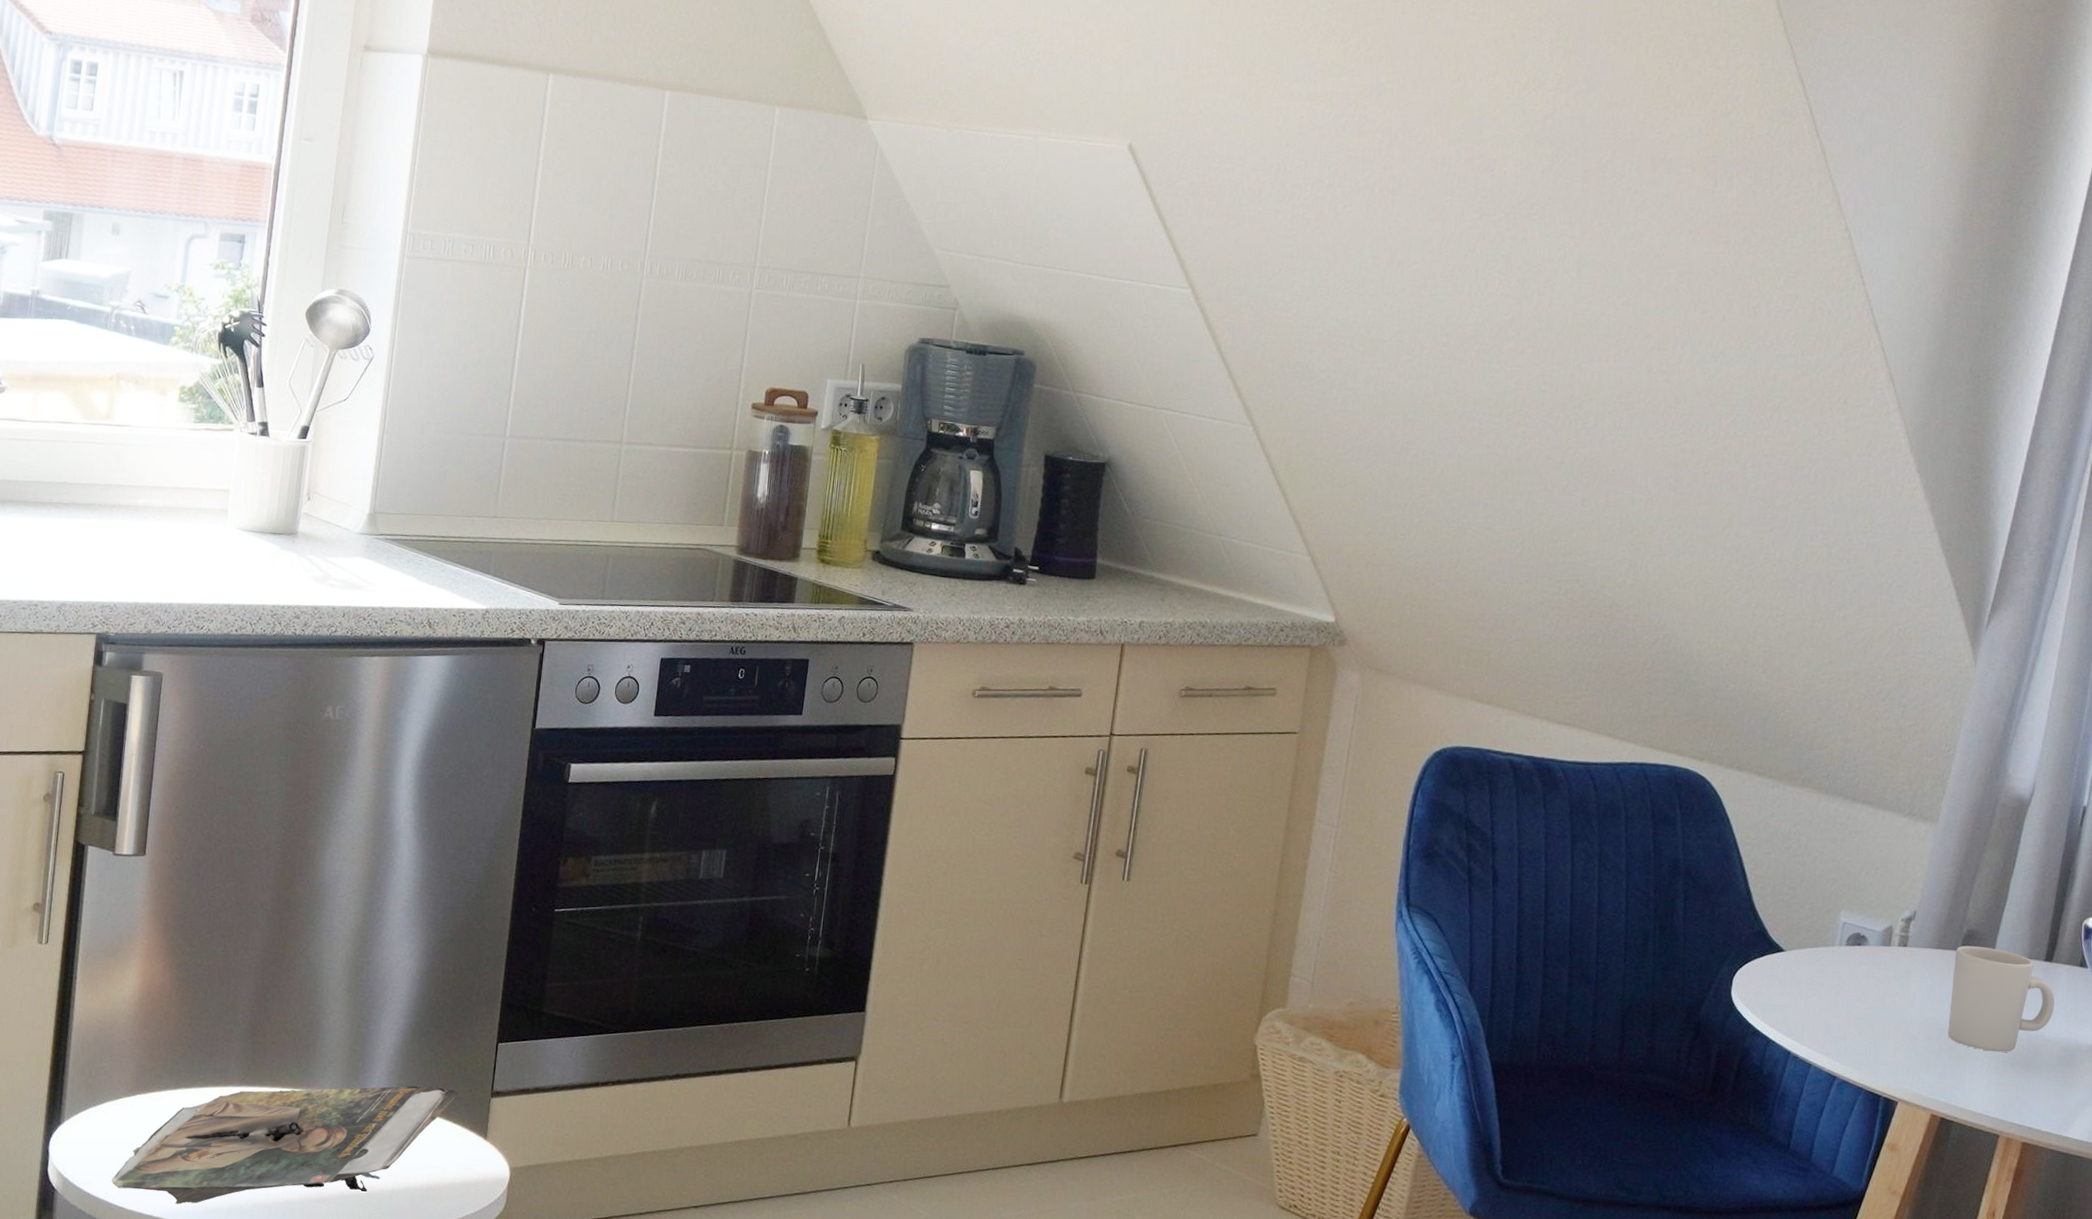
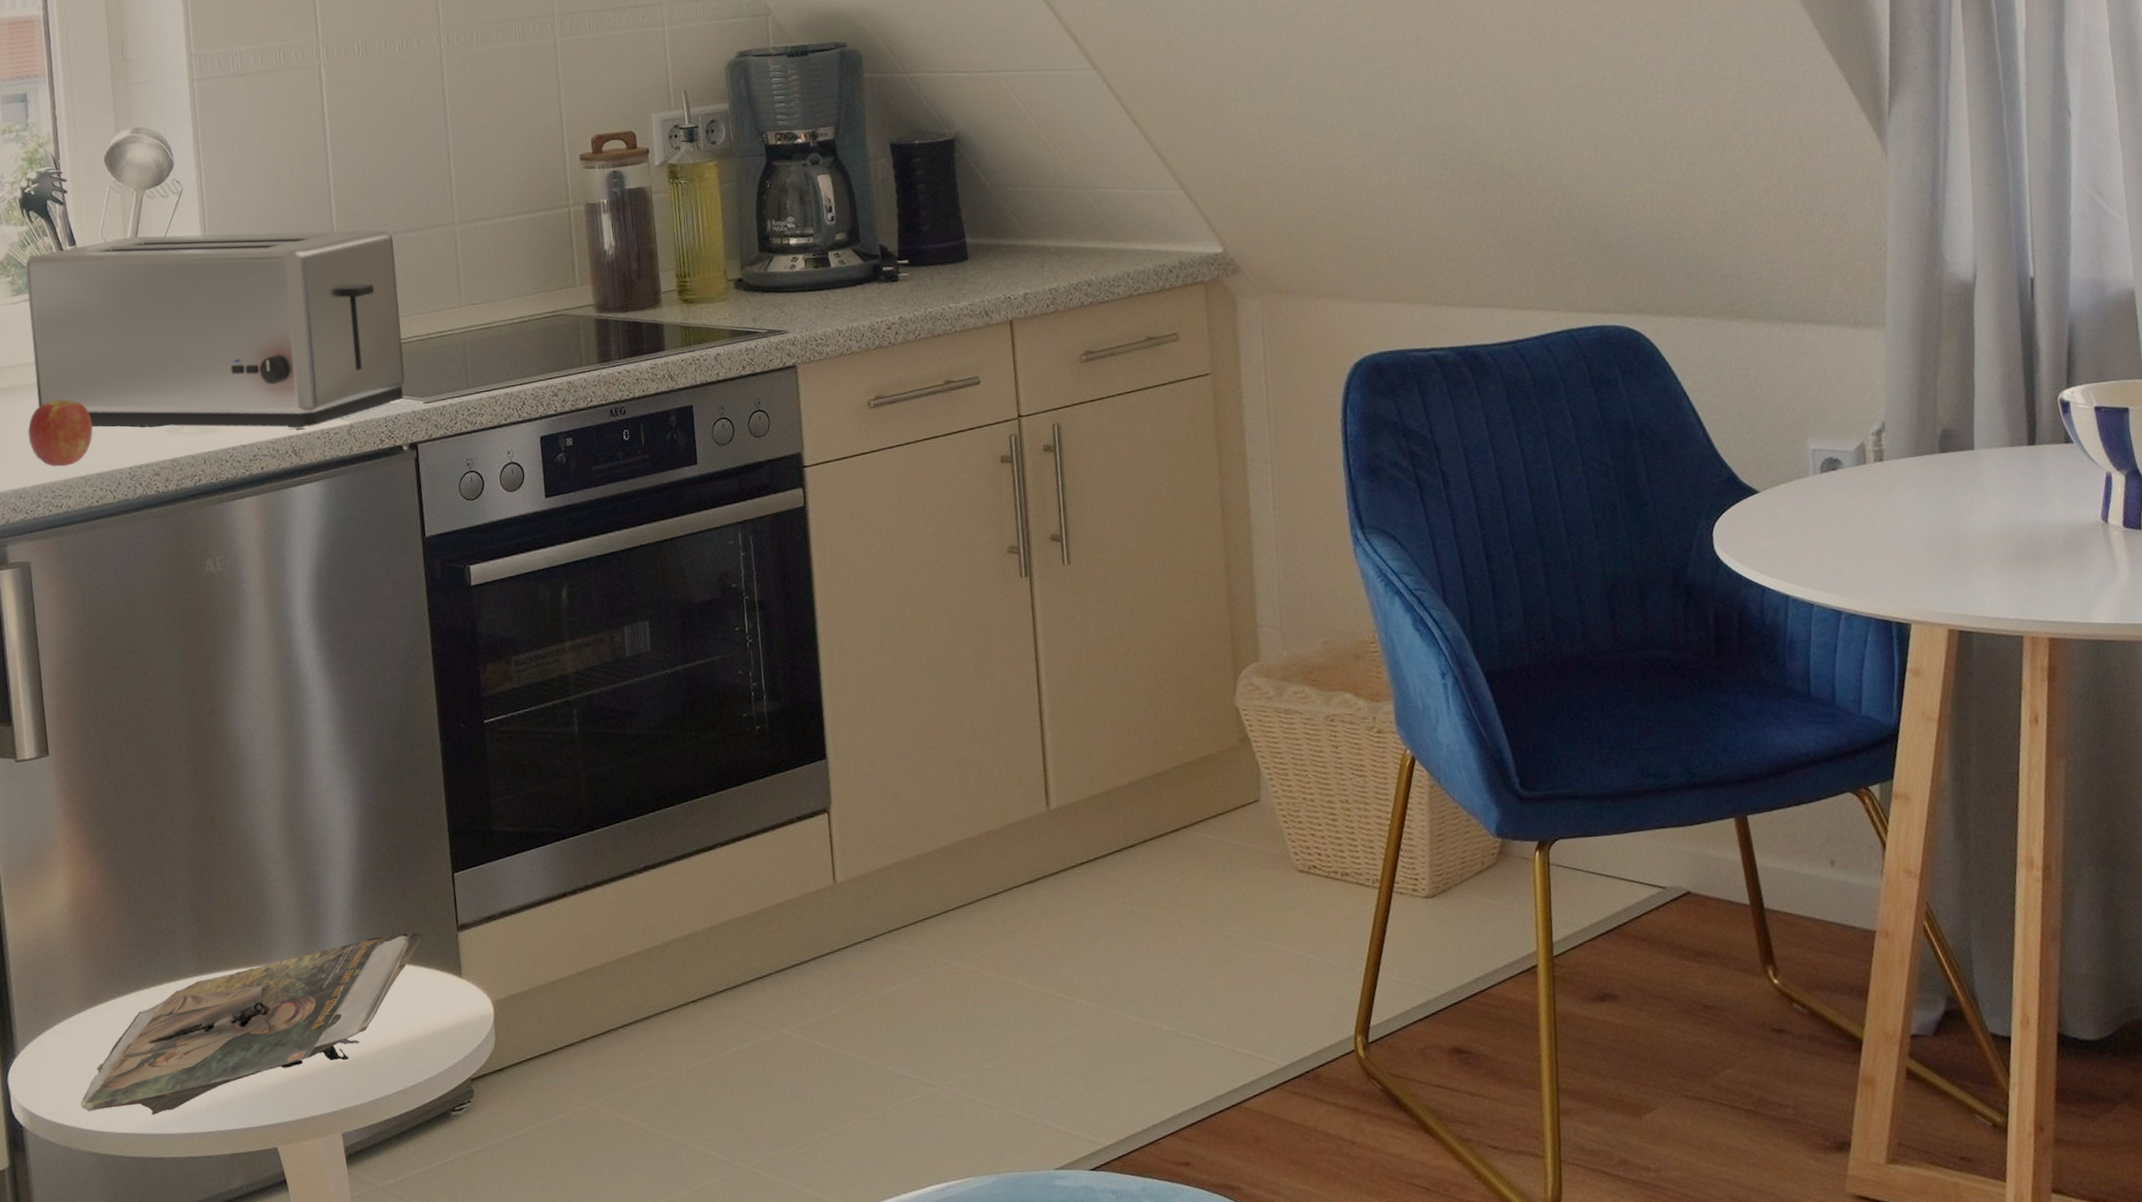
fruit: none [183,527,246,592] -> present [28,399,93,468]
toaster: none [198,388,561,604] -> present [25,230,405,429]
mug: present [1948,945,2055,1052] -> none [1934,443,2049,552]

